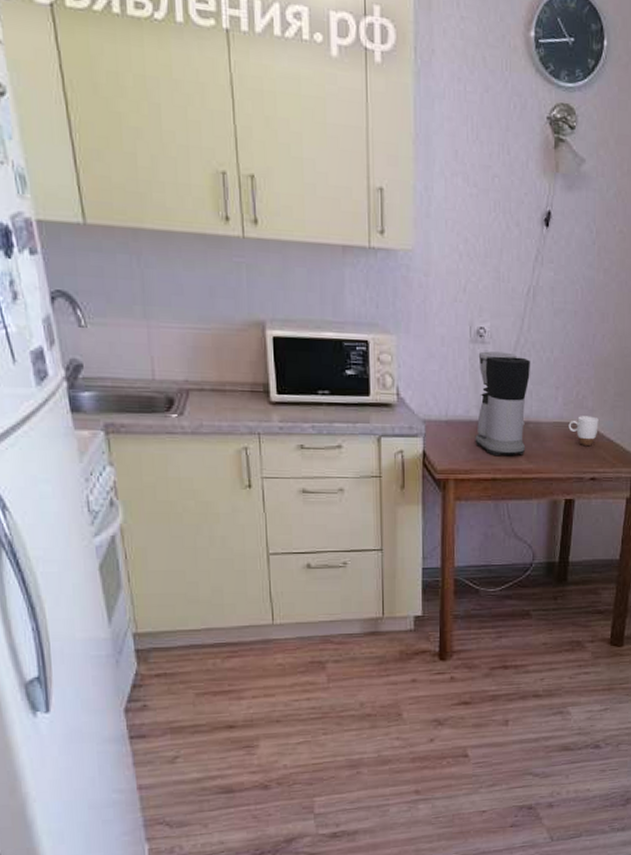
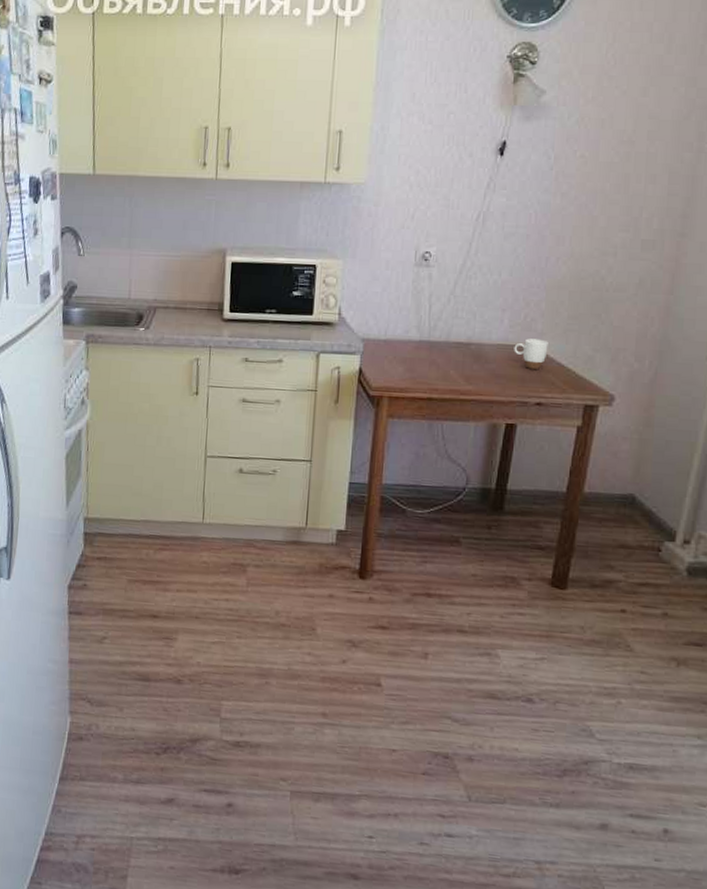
coffee maker: present [475,351,530,457] -> none [412,274,476,377]

